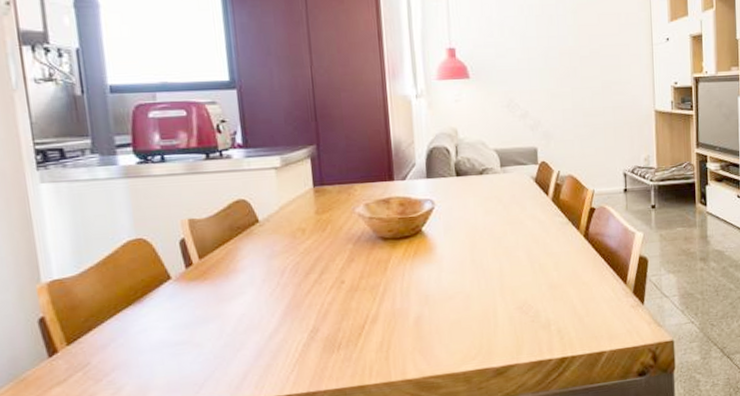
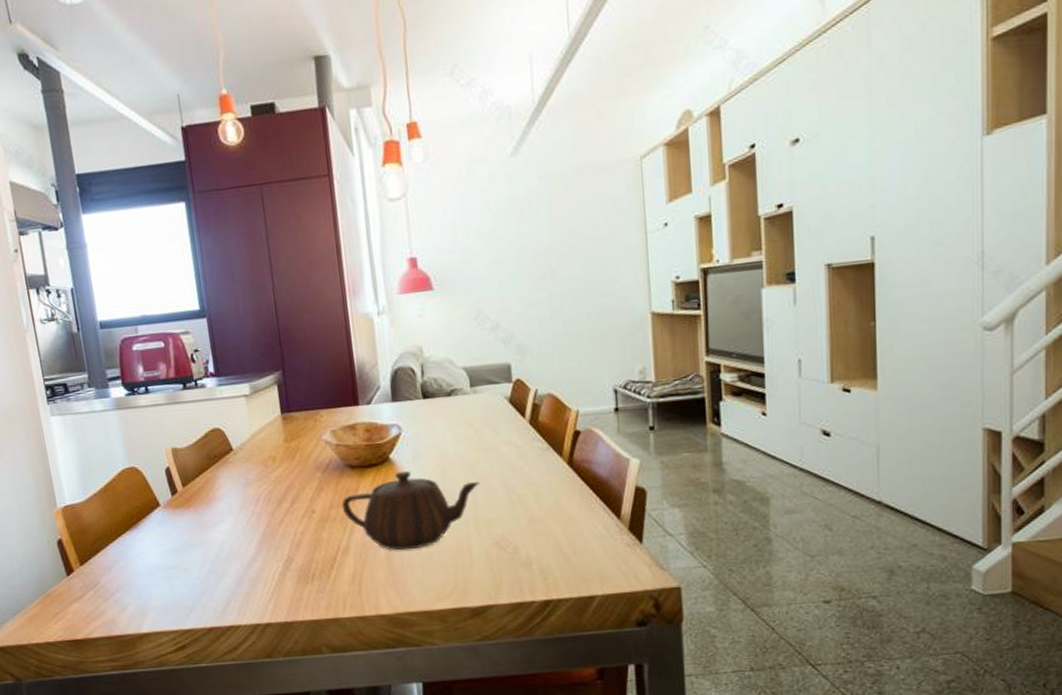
teapot: none [372,242,506,318] -> present [341,470,480,551]

